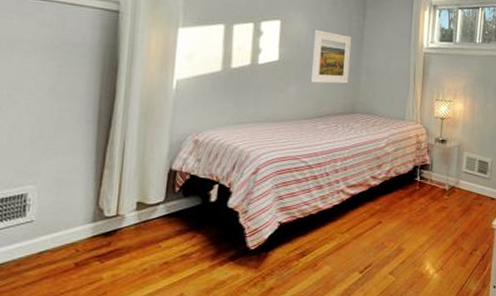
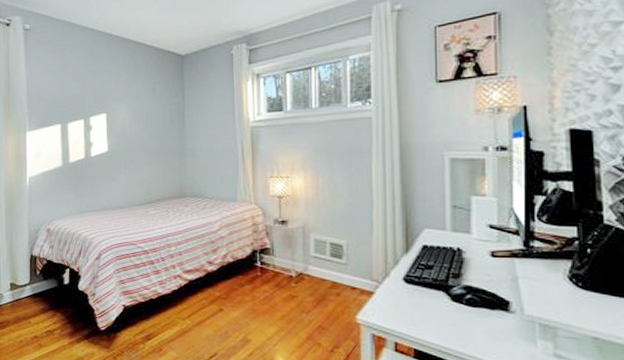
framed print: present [310,29,352,84] -> none [137,117,175,169]

